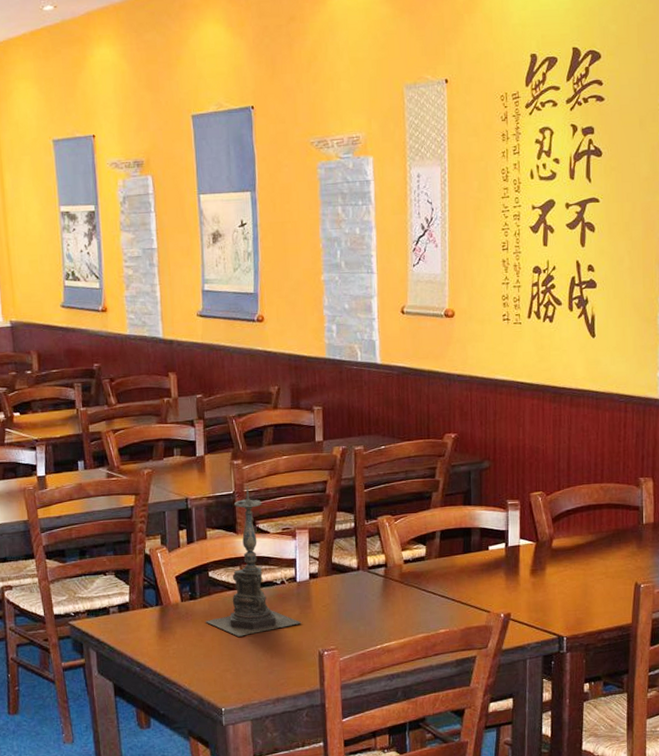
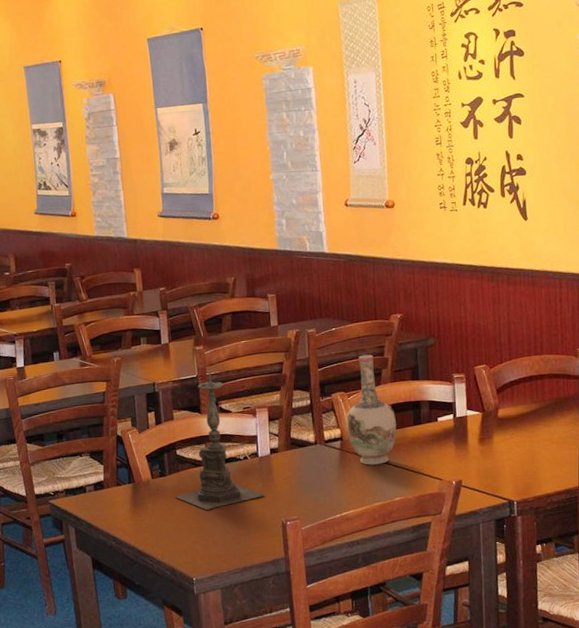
vase: none [392,476,445,594] -> present [347,354,397,465]

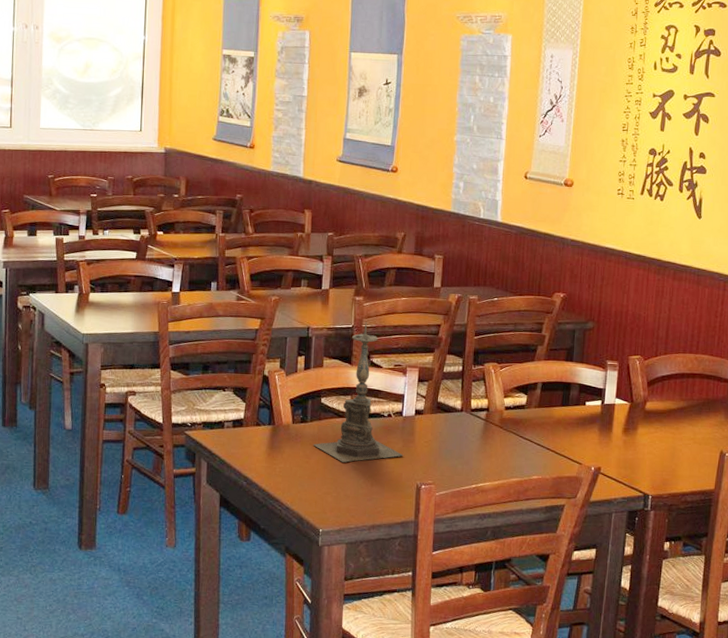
vase: present [347,354,397,465] -> none [495,329,545,441]

